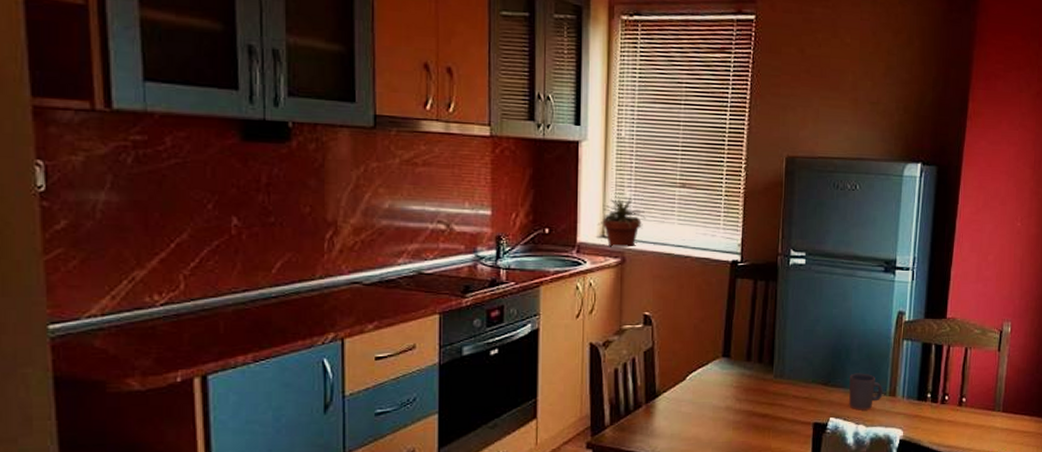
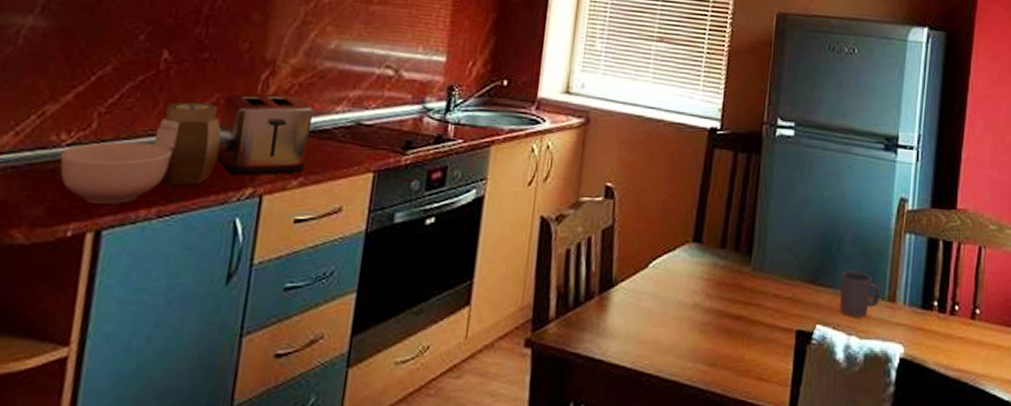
bowl: none [156,299,257,353] -> present [59,141,173,204]
jar: none [238,261,298,335] -> present [153,101,222,186]
toaster: none [295,251,378,323] -> present [216,93,313,176]
potted plant: present [598,197,646,247] -> none [563,49,617,106]

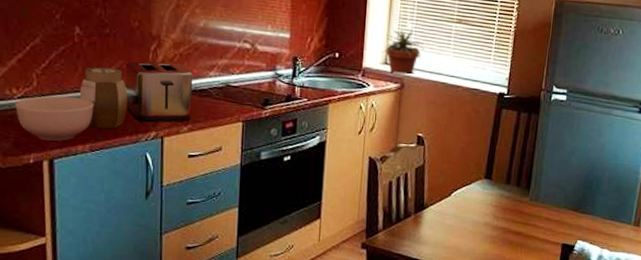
potted plant: none [563,49,617,106] -> present [382,29,424,75]
mug: present [840,270,881,318] -> none [596,202,629,237]

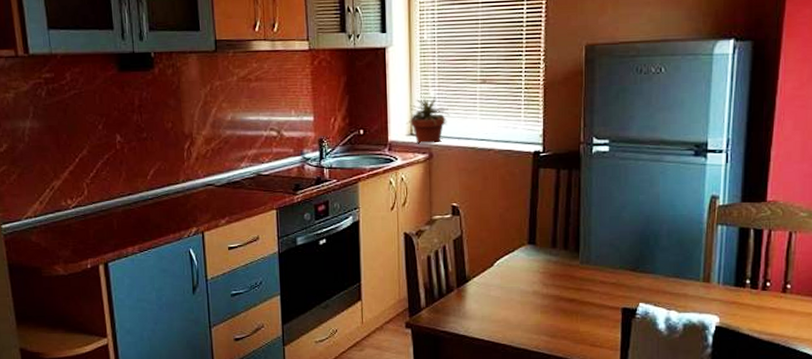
bowl: present [14,96,94,141] -> none [70,202,139,245]
jar: present [79,66,127,129] -> none [125,169,169,230]
toaster: present [125,61,193,123] -> none [163,158,228,219]

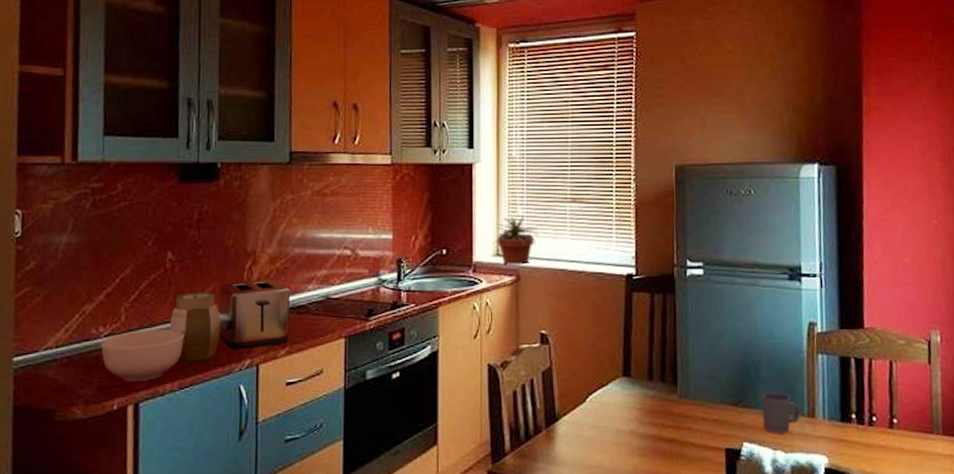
bowl: none [70,202,139,245] -> present [100,329,185,382]
jar: none [125,169,169,230] -> present [169,292,221,363]
toaster: none [163,158,228,219] -> present [218,279,291,350]
mug: none [659,259,696,296] -> present [761,391,800,434]

